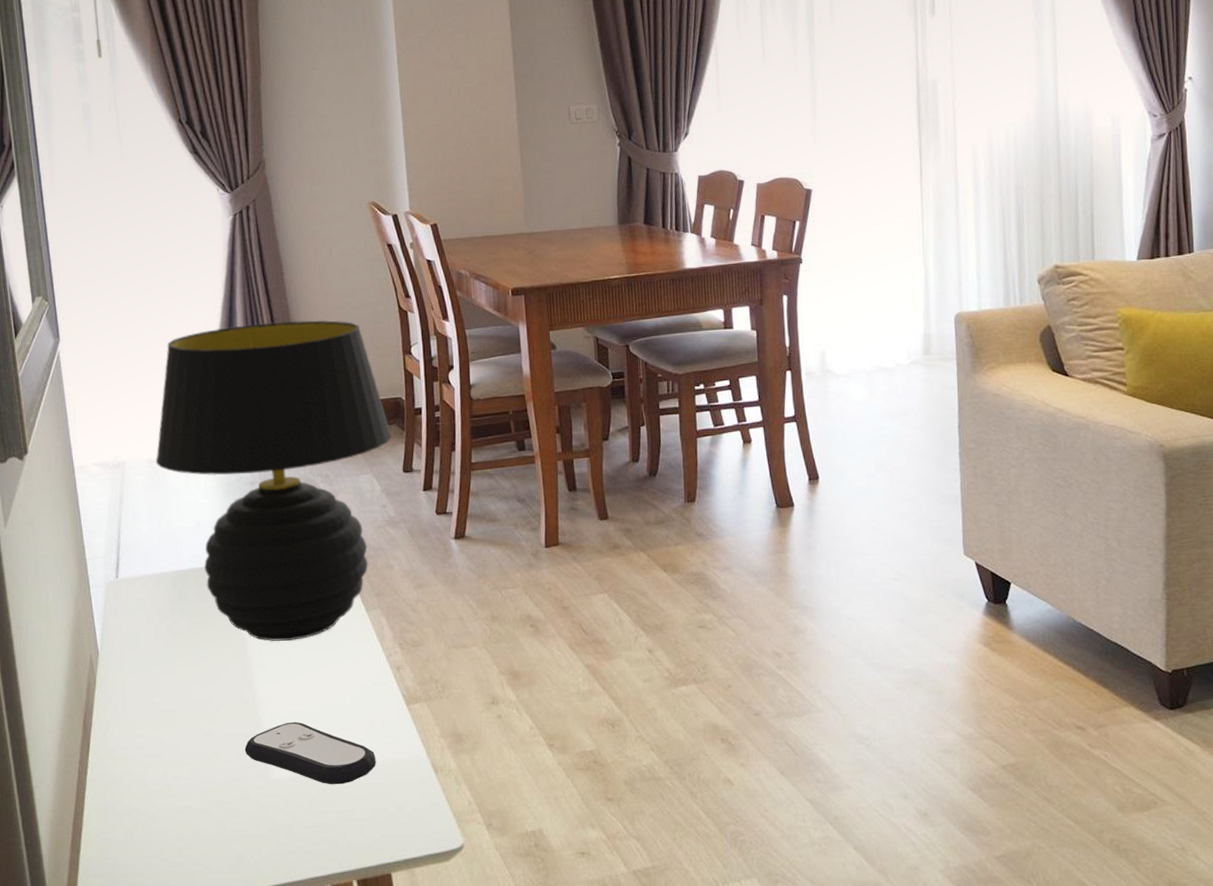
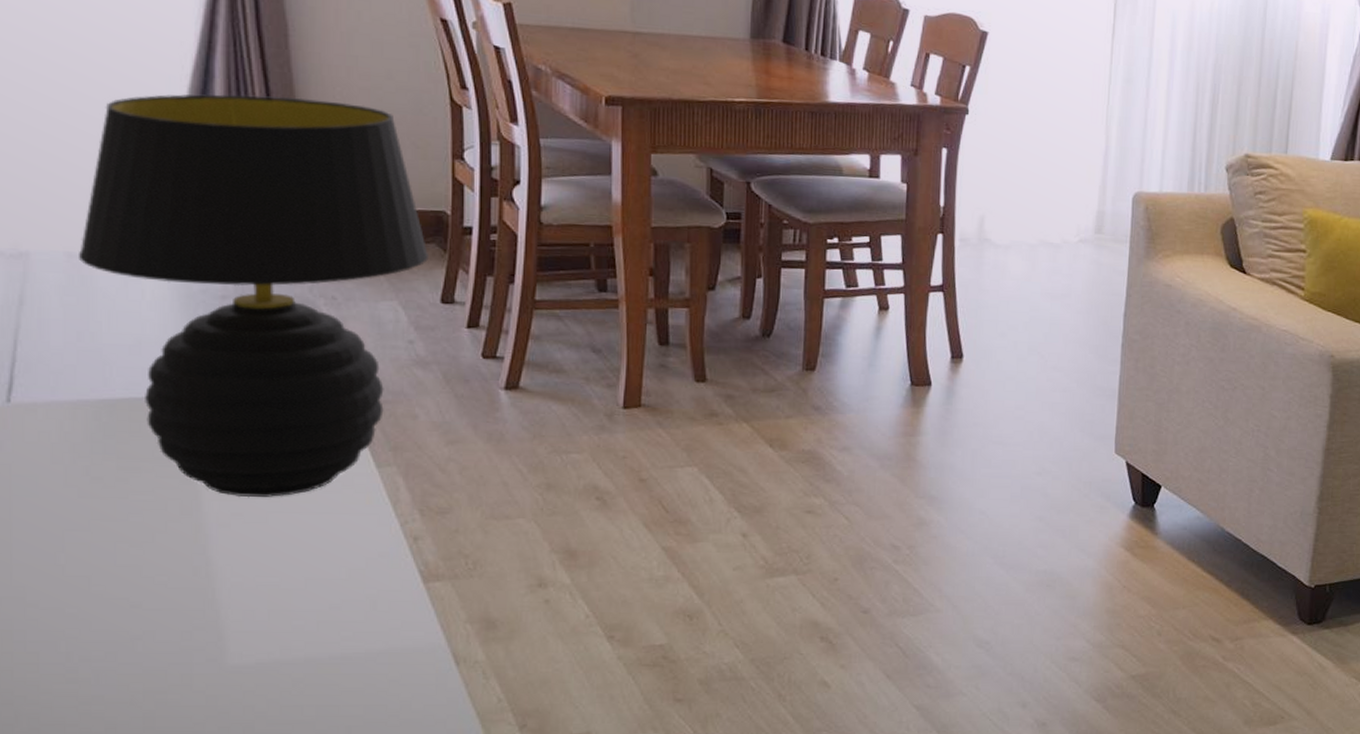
remote control: present [244,721,376,785] -> none [190,596,377,675]

